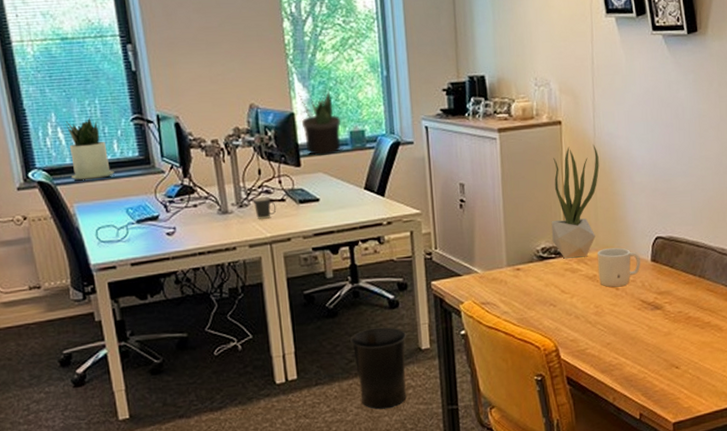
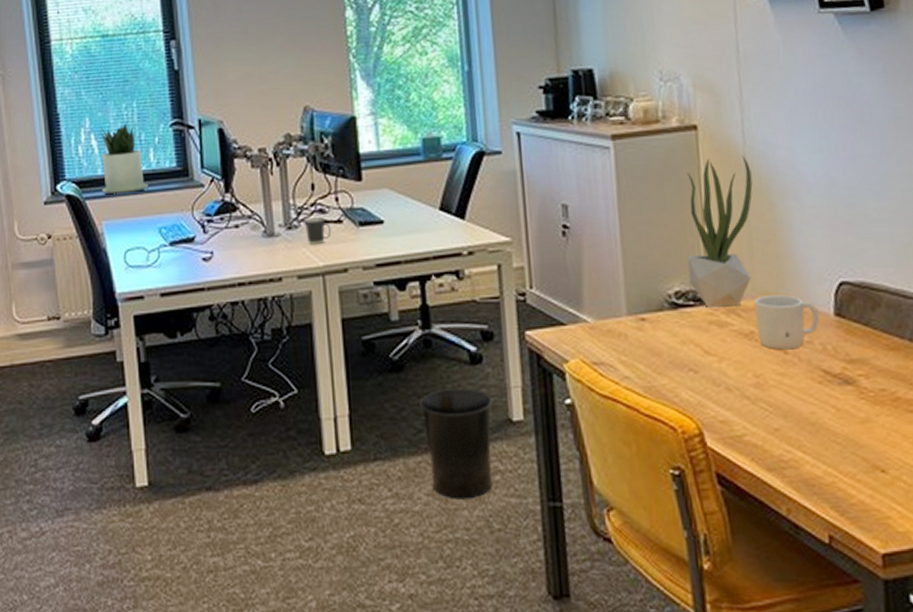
planter: present [298,90,341,157] -> none [360,89,412,169]

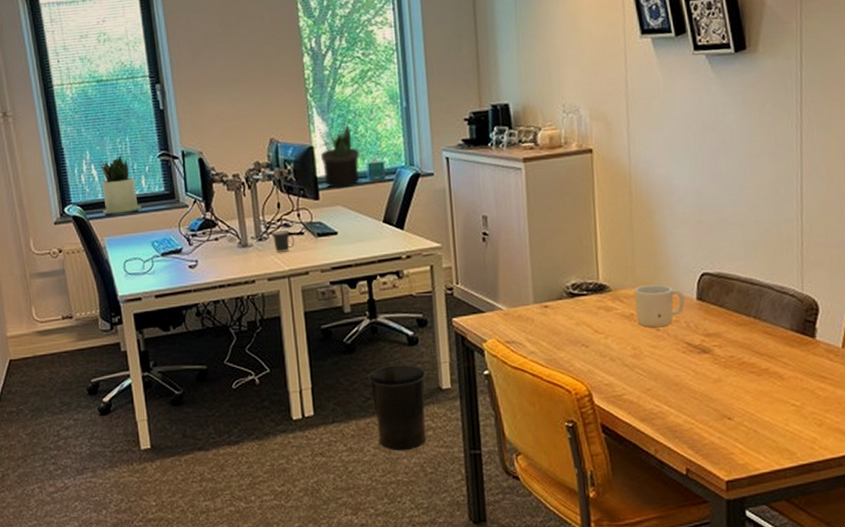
planter: none [360,89,412,169] -> present [317,122,360,190]
potted plant: present [687,156,753,307] -> none [582,174,636,296]

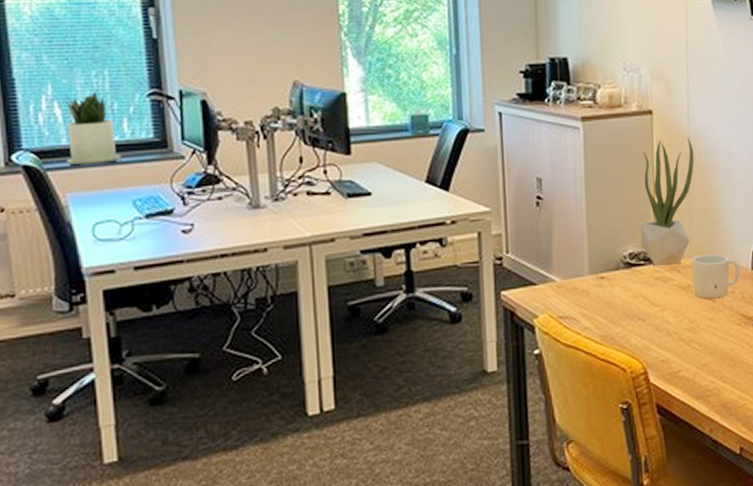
mug: present [273,230,295,253] -> none [292,189,319,216]
planter: present [317,122,360,190] -> none [351,68,401,144]
waste bin: present [368,364,426,451] -> none [402,345,469,446]
potted plant: none [582,174,636,296] -> present [640,138,694,266]

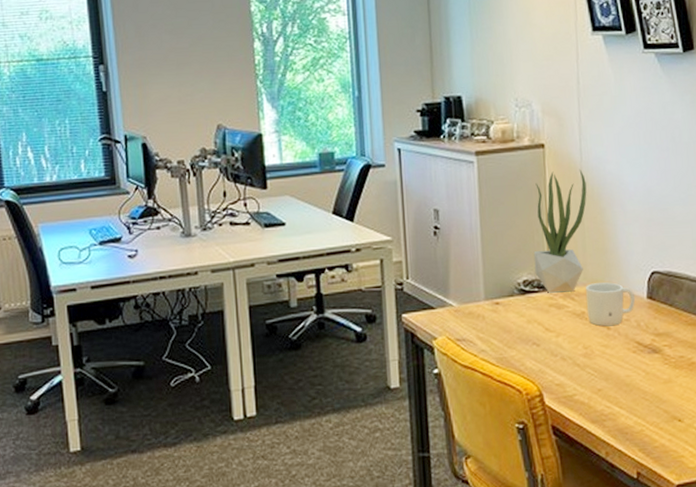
planter: present [64,91,121,166] -> none [35,137,80,201]

